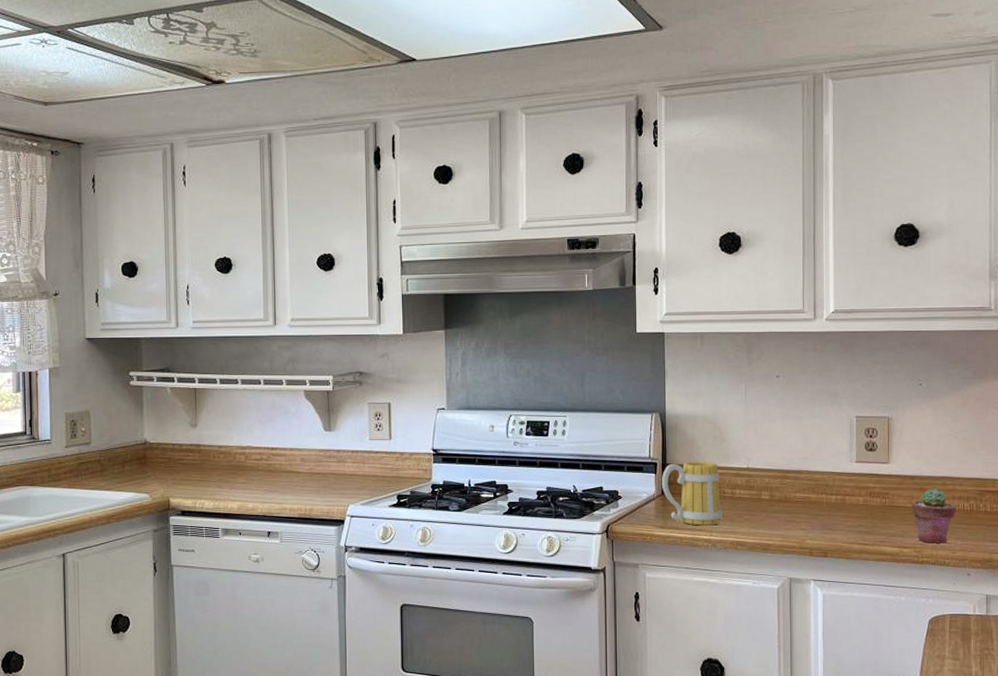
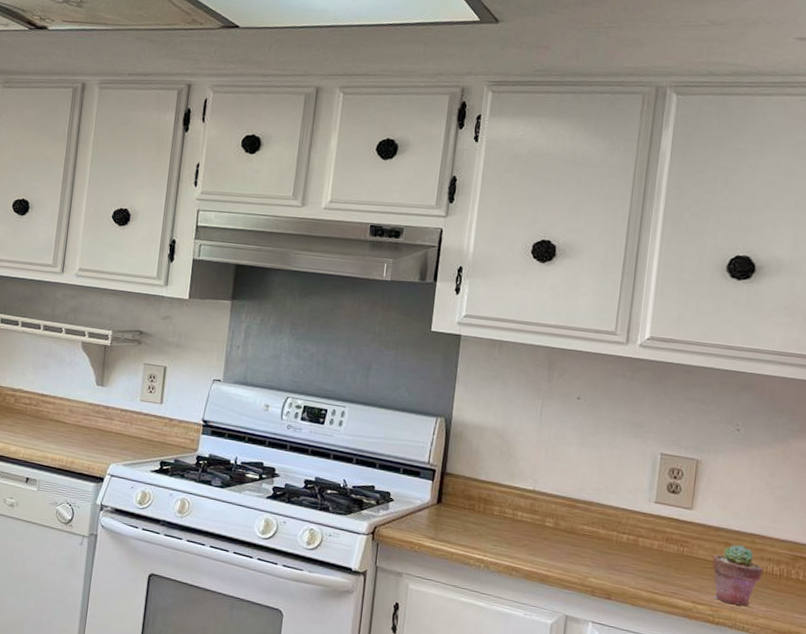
mug: present [662,461,722,526] -> none [438,473,502,546]

